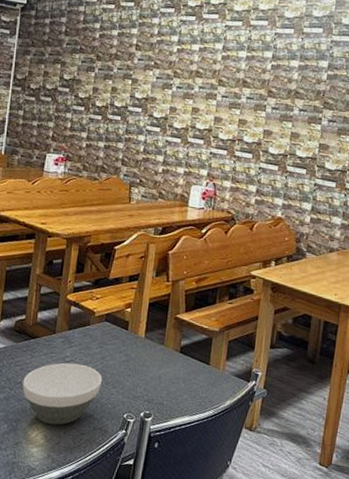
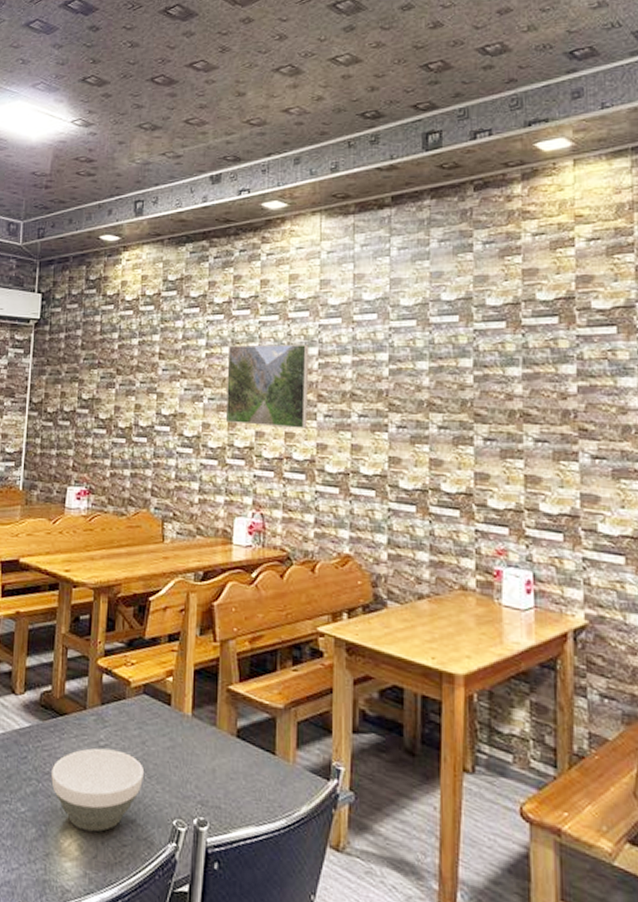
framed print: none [190,43,266,117] -> present [225,344,309,428]

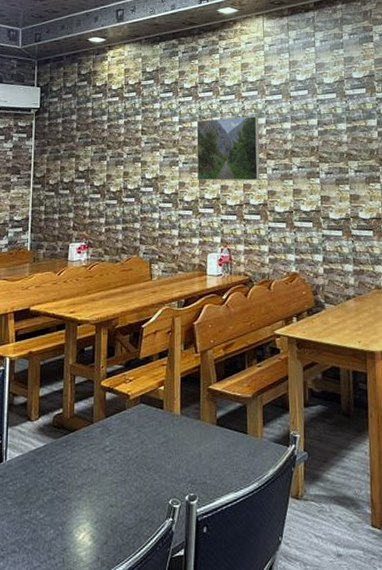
bowl: present [51,748,143,833] -> none [65,452,143,523]

